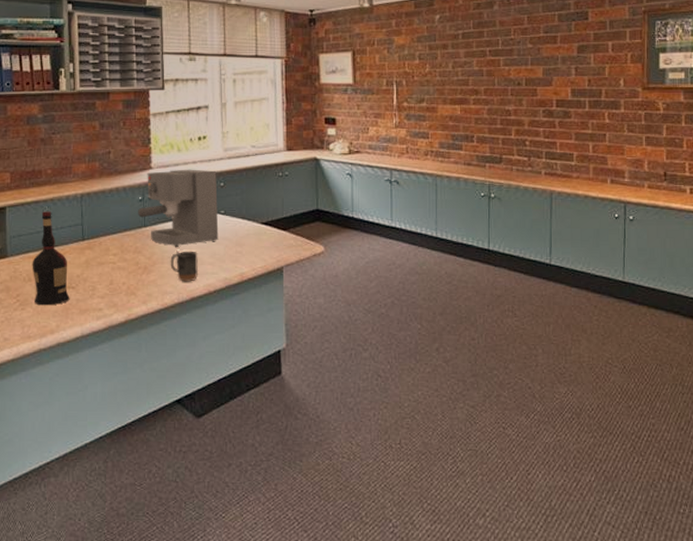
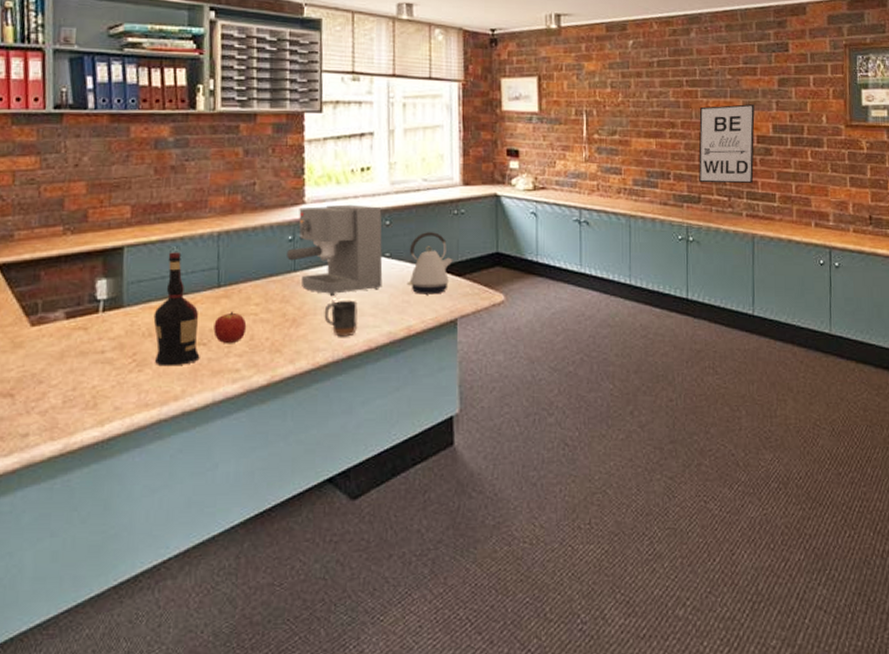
apple: none [80,260,107,288] -> present [213,311,247,344]
kettle: none [239,192,279,246] -> present [406,232,453,295]
wall art: none [500,71,554,145] -> present [698,104,755,184]

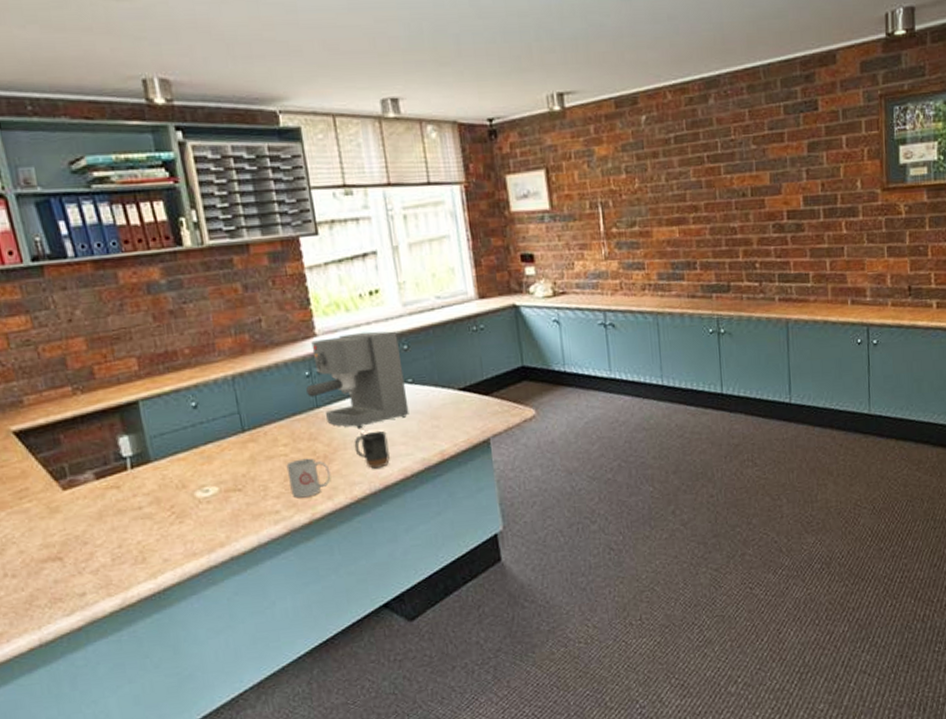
liquor: present [153,252,200,367] -> none [183,400,238,516]
apple: present [213,311,247,344] -> none [245,454,279,488]
mug: none [254,319,297,359] -> present [286,458,331,498]
kettle: present [406,232,453,295] -> none [432,352,478,418]
wall art: present [698,104,755,184] -> none [723,176,785,270]

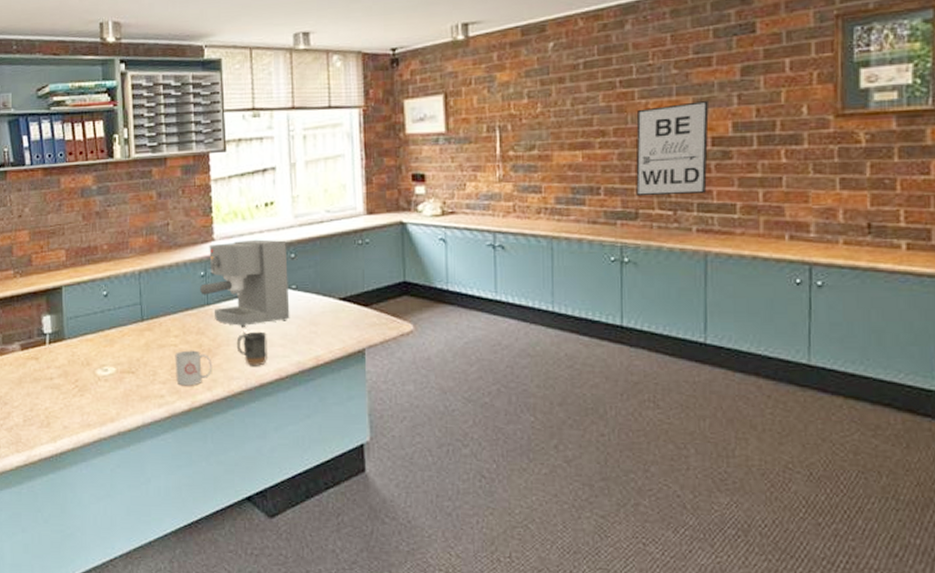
wall art: none [723,176,785,270] -> present [635,101,709,197]

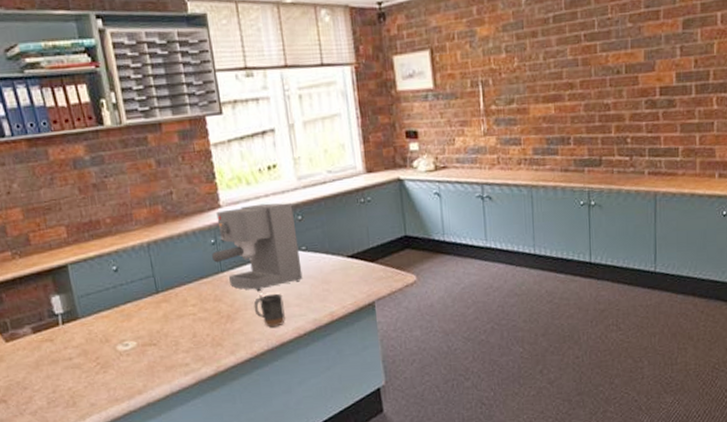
mug: present [175,350,213,386] -> none [194,317,234,353]
wall art: present [635,101,709,197] -> none [599,53,657,145]

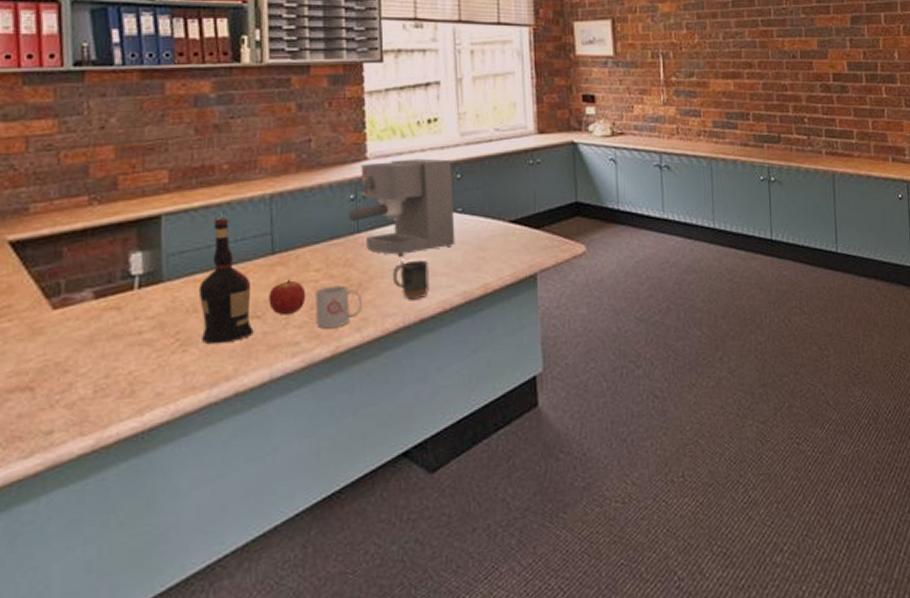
liquor: none [106,265,153,367] -> present [198,218,254,345]
apple: none [159,313,189,343] -> present [268,279,306,316]
mug: none [194,317,234,353] -> present [315,285,363,329]

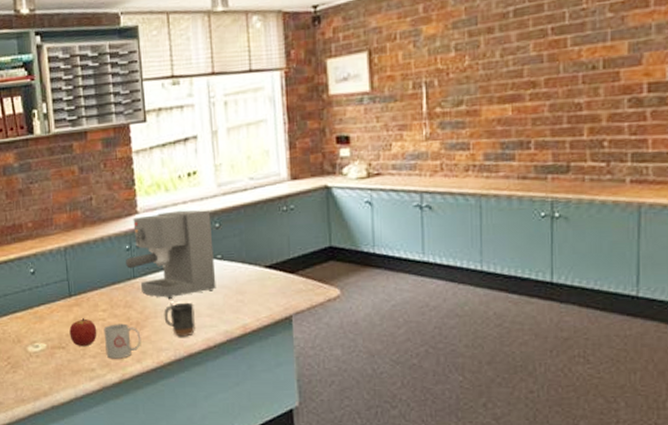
liquor: present [198,218,254,345] -> none [20,268,61,368]

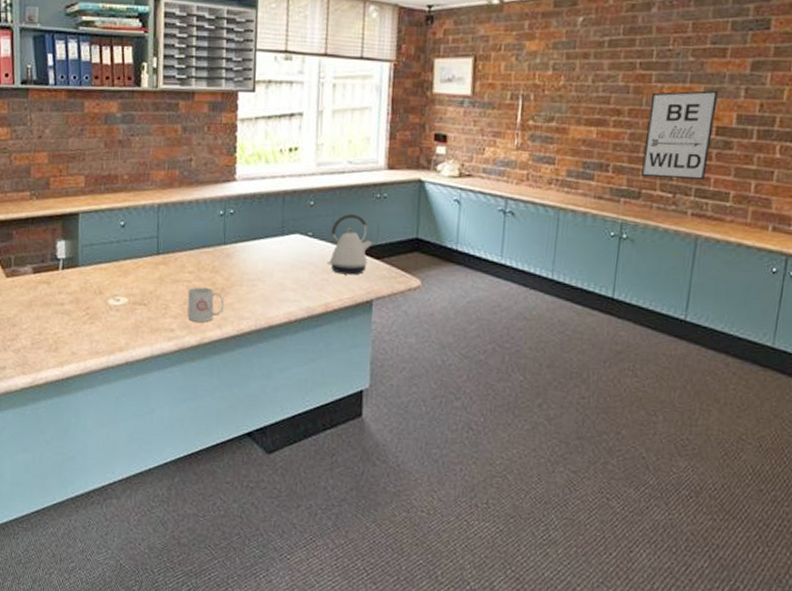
apple: present [69,317,97,347] -> none [153,276,181,306]
coffee maker: present [126,210,216,299] -> none [218,183,307,269]
mug: present [164,301,195,337] -> none [249,272,280,308]
kettle: none [239,231,285,294] -> present [327,214,373,275]
wall art: none [567,45,645,149] -> present [641,90,718,179]

